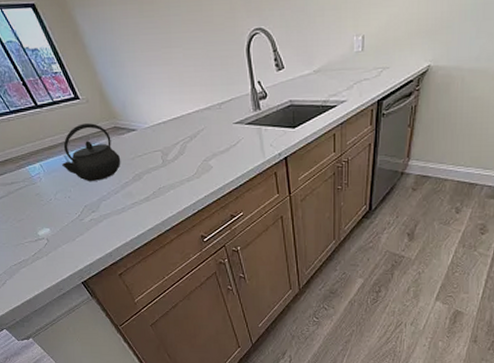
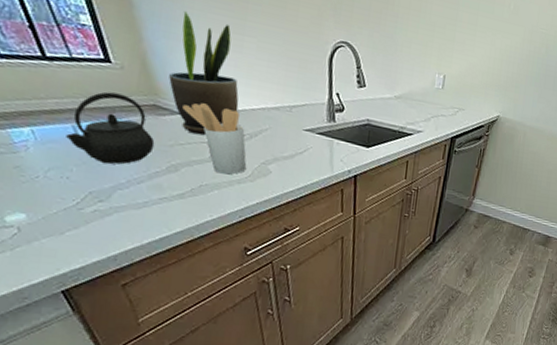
potted plant: none [121,39,177,146] -> present [169,11,239,135]
utensil holder: none [135,117,192,175] -> present [182,103,247,175]

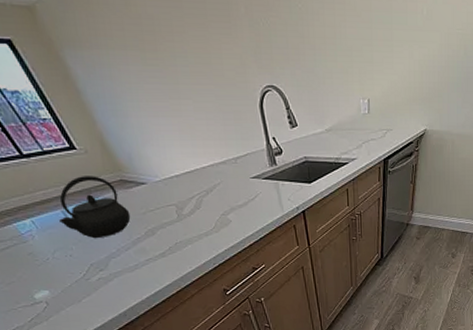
potted plant: present [169,11,239,135] -> none [123,87,191,200]
utensil holder: present [182,103,247,175] -> none [144,170,210,230]

